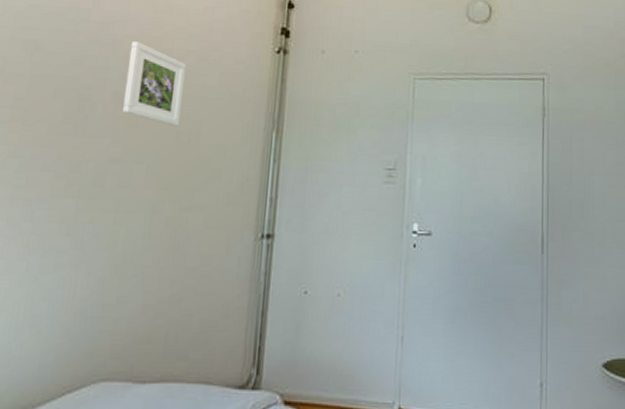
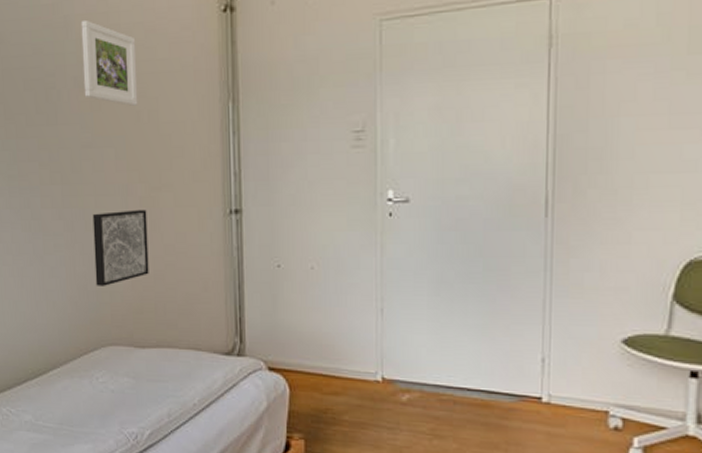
wall art: none [98,229,172,312] -> present [92,209,149,286]

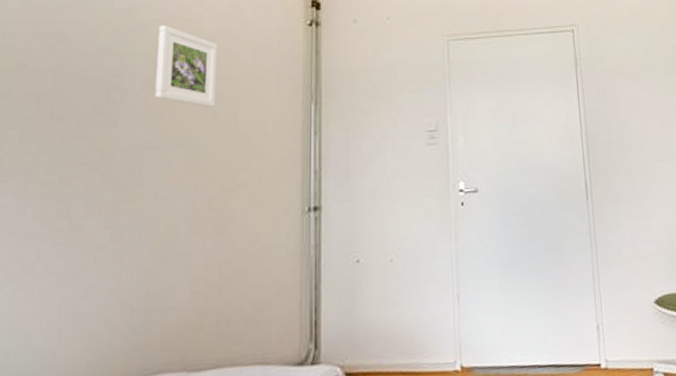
wall art: present [92,209,149,286] -> none [144,212,216,303]

